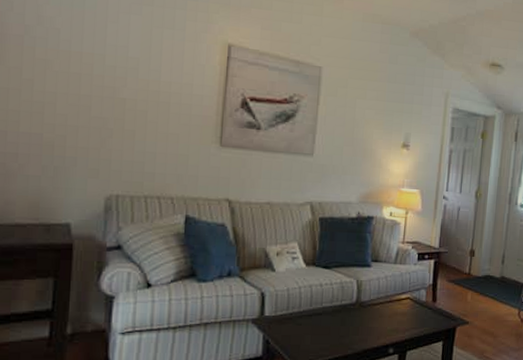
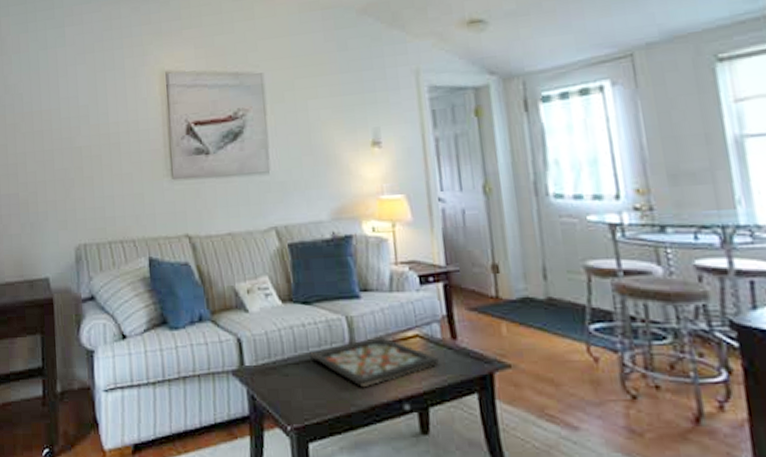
decorative tray: none [322,297,420,335] -> present [310,336,439,386]

